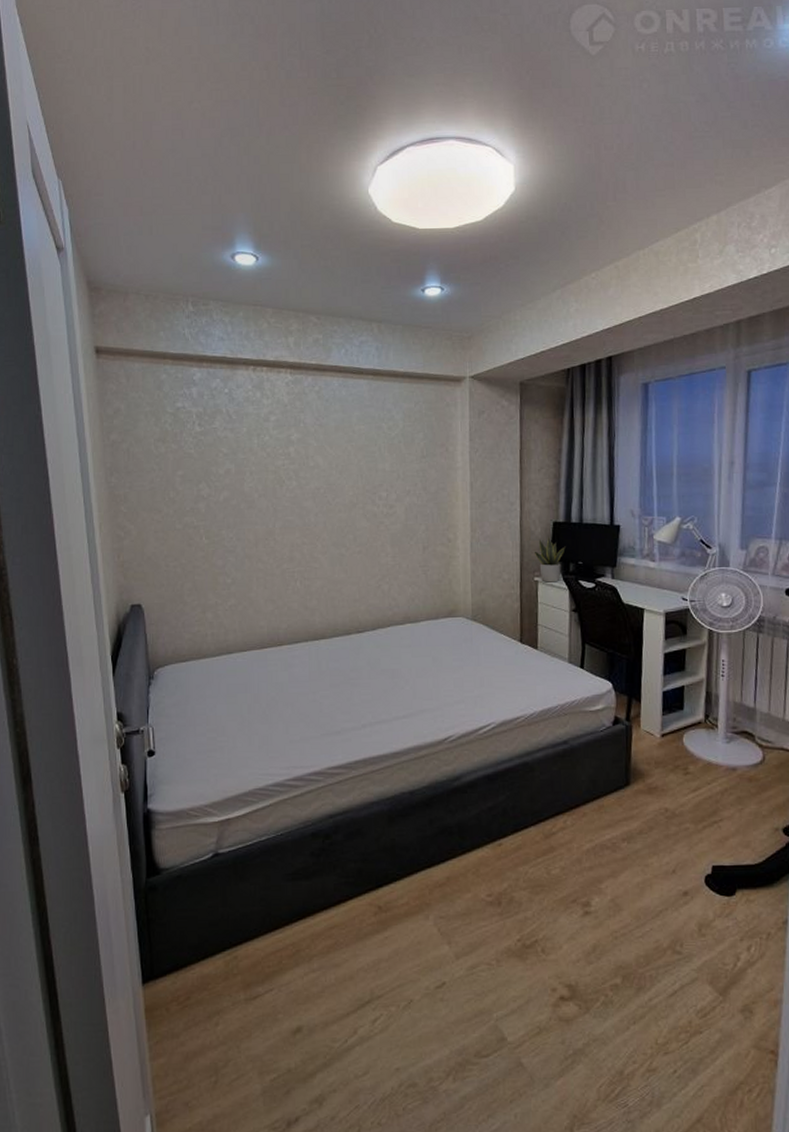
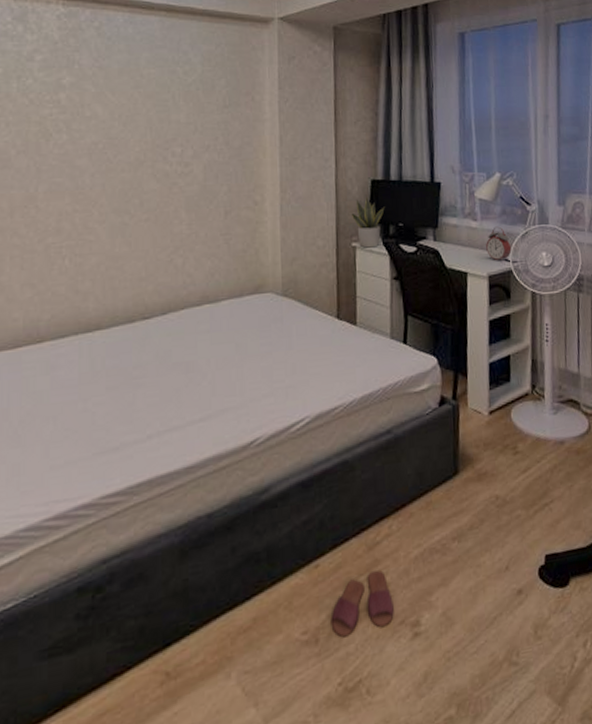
slippers: none [511,855,567,905] -> present [330,569,394,638]
alarm clock: none [663,567,690,600] -> present [486,226,512,261]

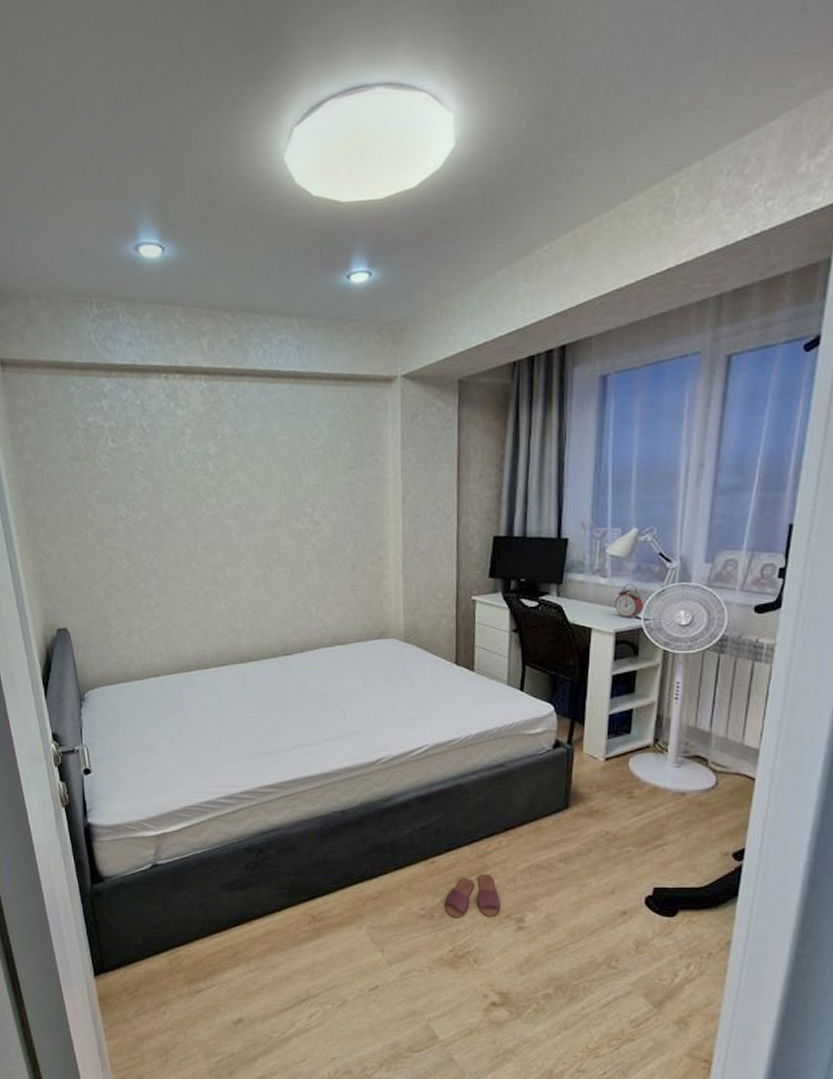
potted plant: present [351,196,386,248] -> none [471,552,508,602]

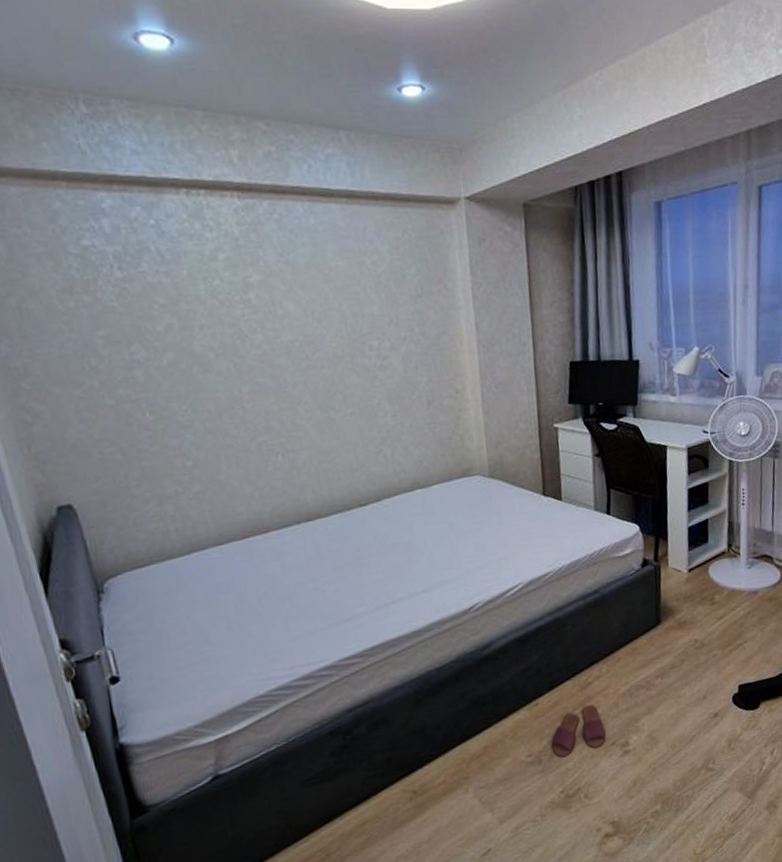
alarm clock: present [615,583,644,618] -> none [685,400,710,433]

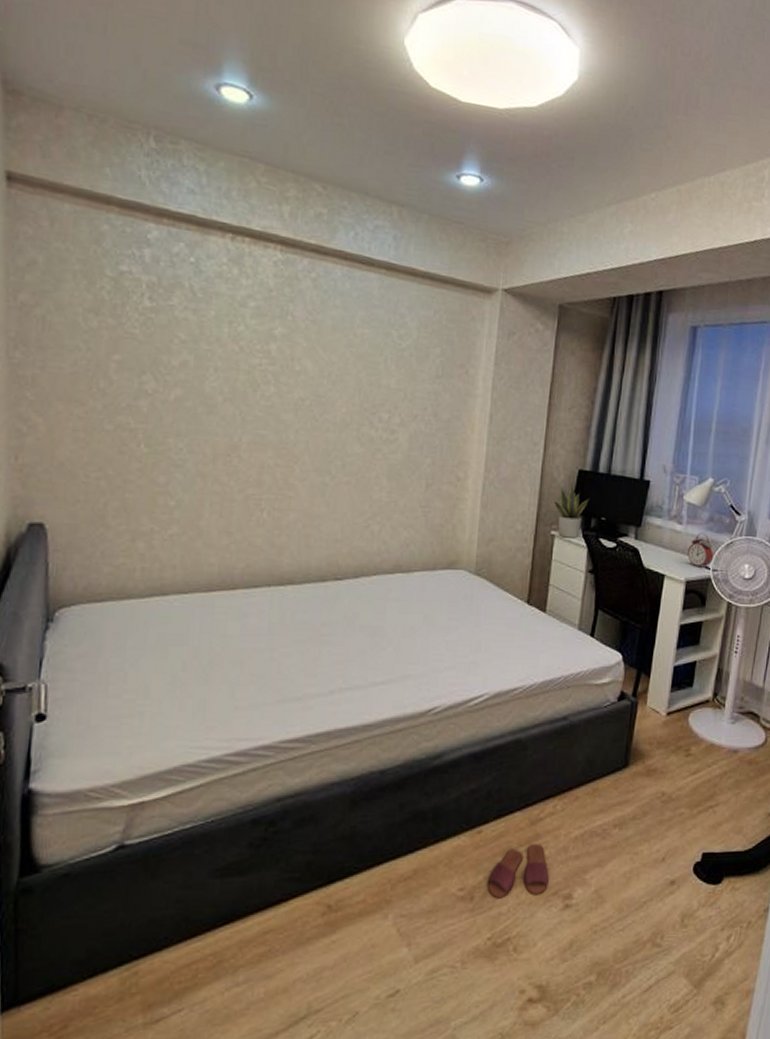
potted plant: none [551,378,586,429] -> present [553,485,591,538]
alarm clock: none [685,400,710,433] -> present [687,532,714,568]

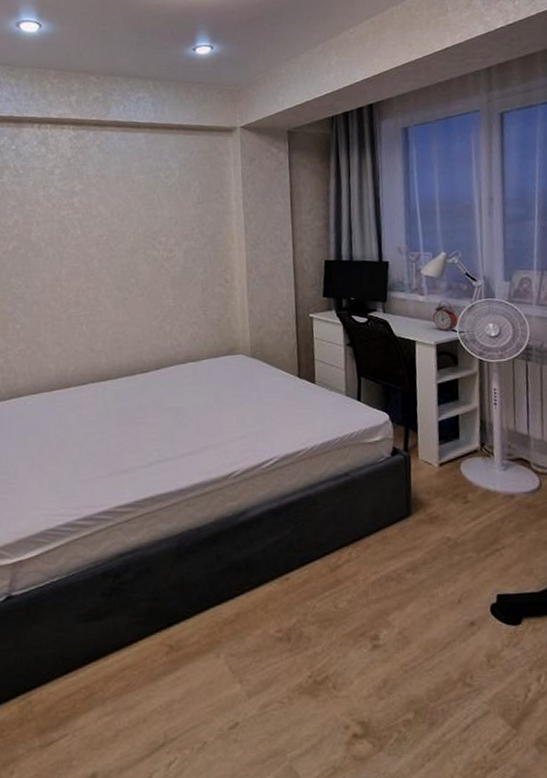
slippers: present [487,843,549,899] -> none [300,588,355,640]
potted plant: present [553,485,591,538] -> none [307,274,339,319]

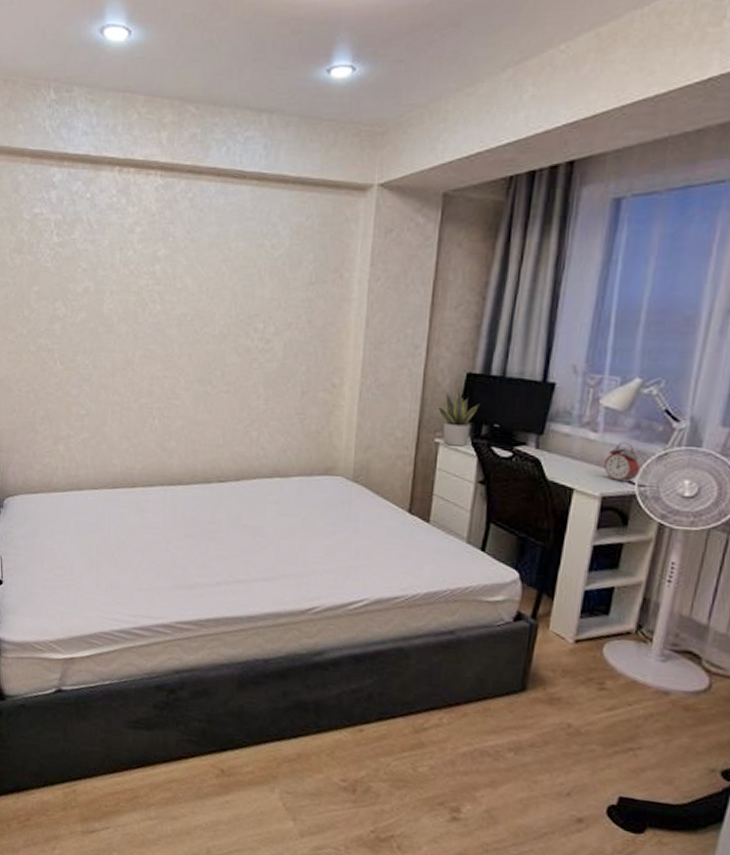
potted plant: none [307,274,339,319] -> present [437,390,481,447]

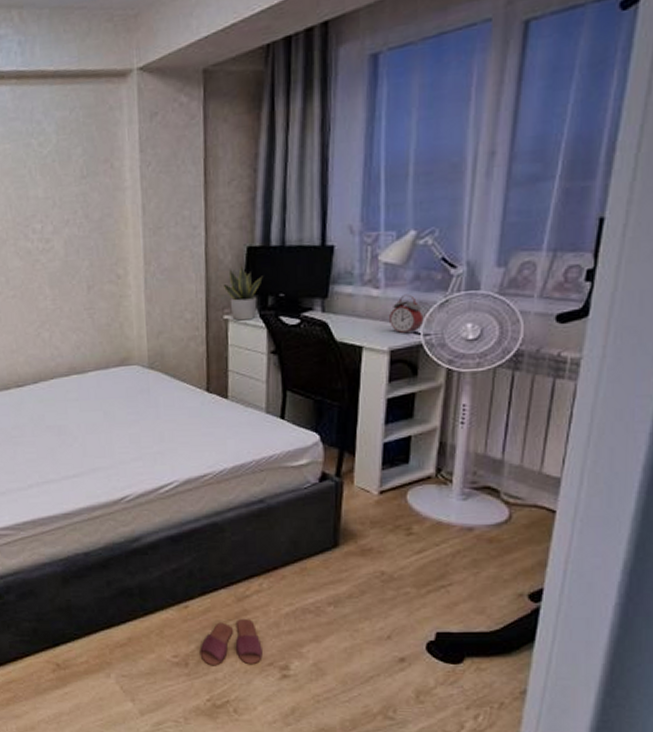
slippers: none [369,751,435,802] -> present [199,618,263,666]

